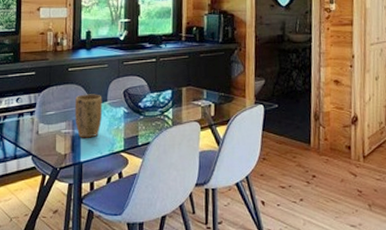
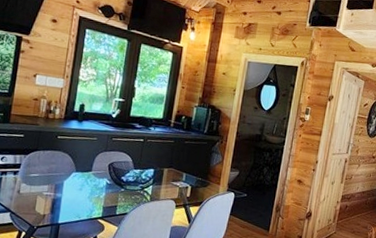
plant pot: present [74,94,103,138] -> none [57,162,88,203]

